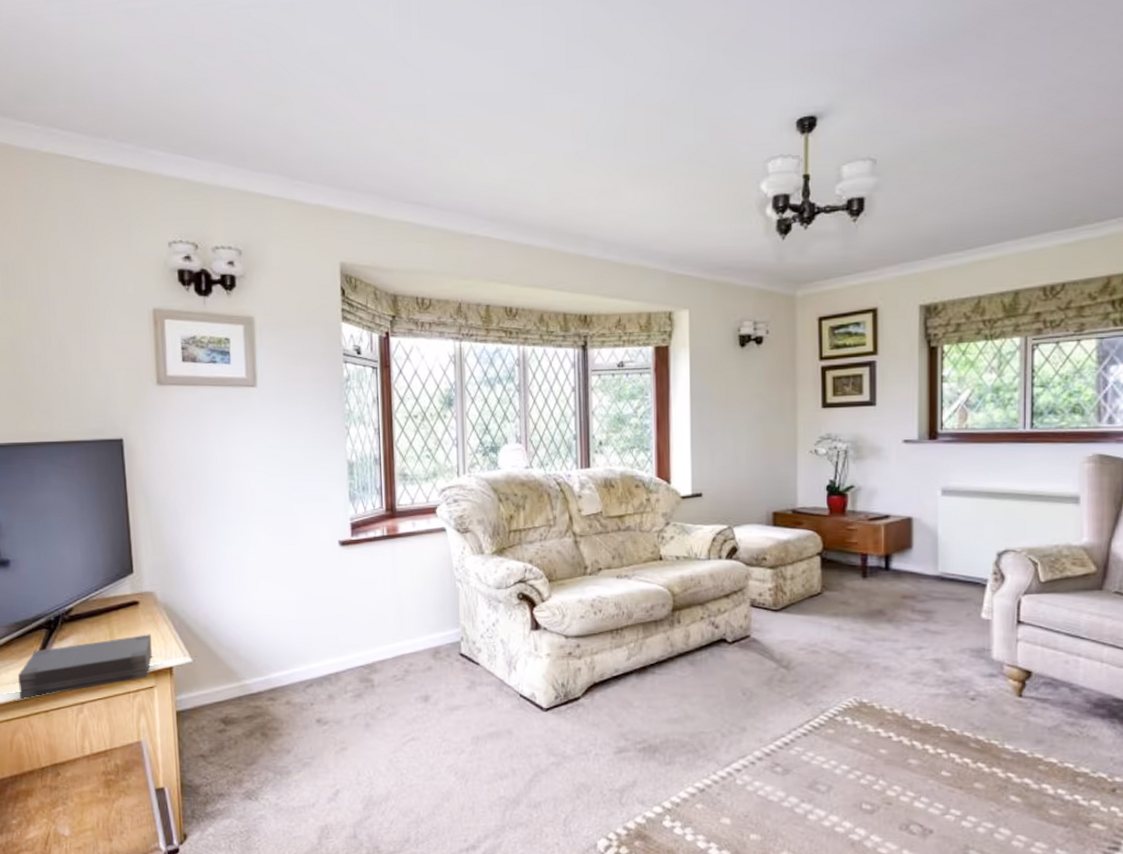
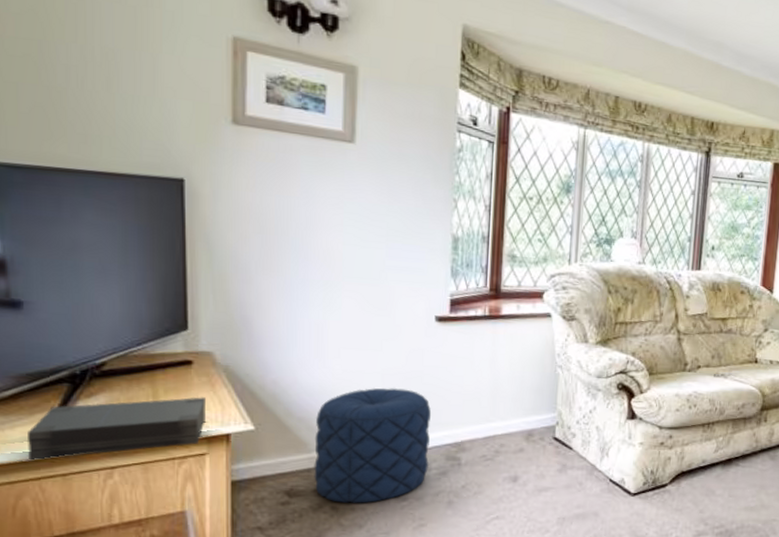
pouf: none [242,614,346,729] -> present [314,388,432,503]

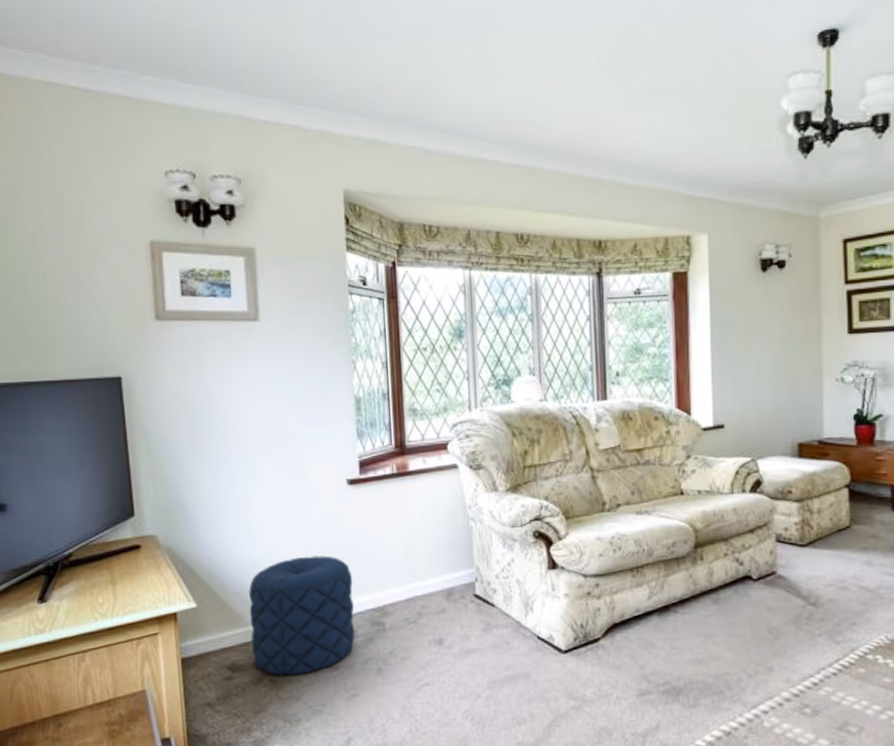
game console: present [26,397,205,461] -> none [17,579,156,649]

